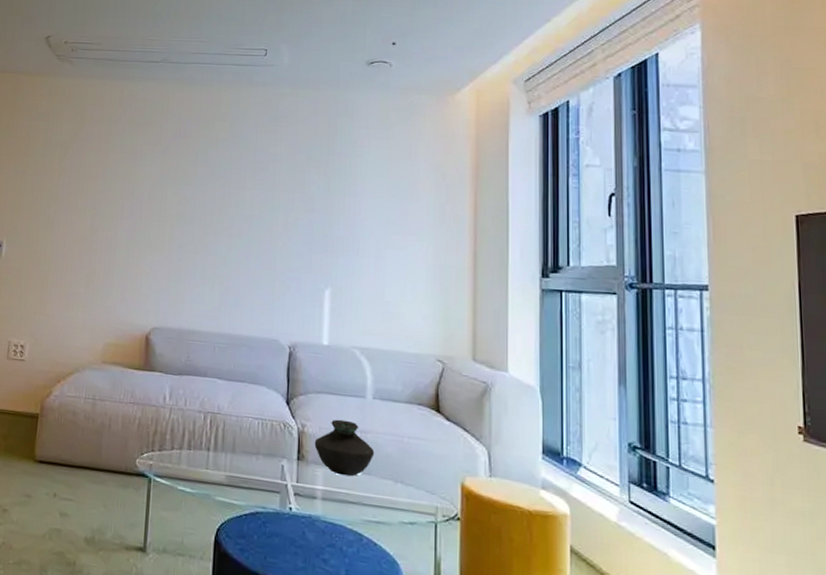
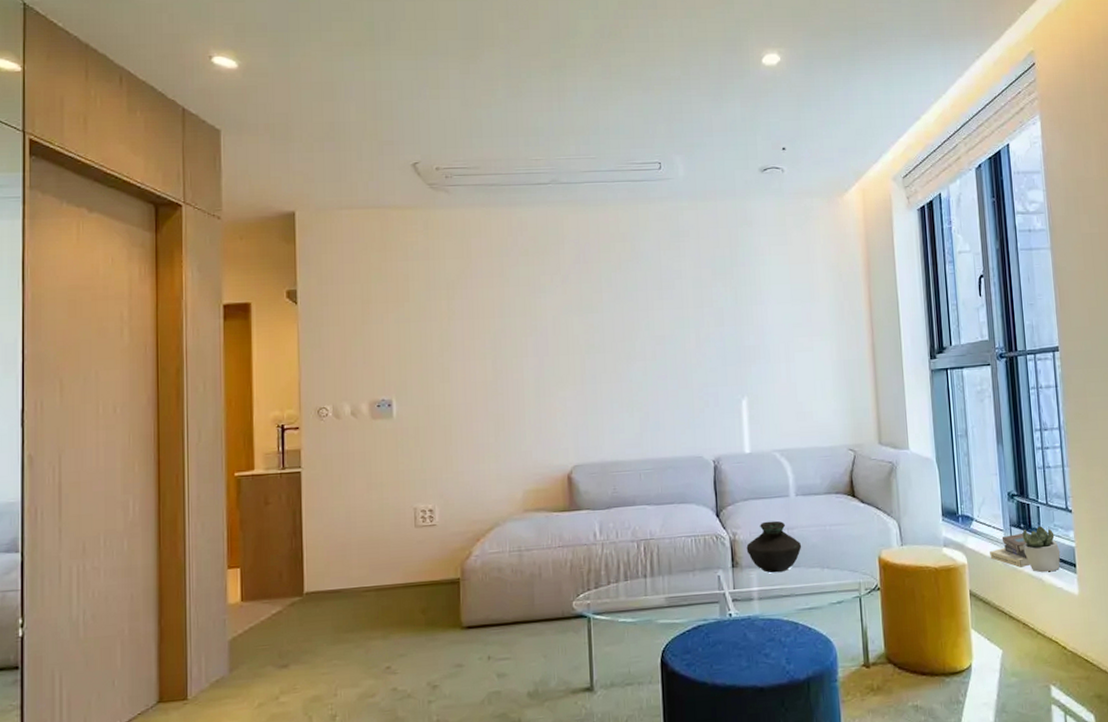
books: none [600,492,655,535] -> present [990,533,1030,568]
succulent plant: none [644,490,695,549] -> present [1022,526,1061,573]

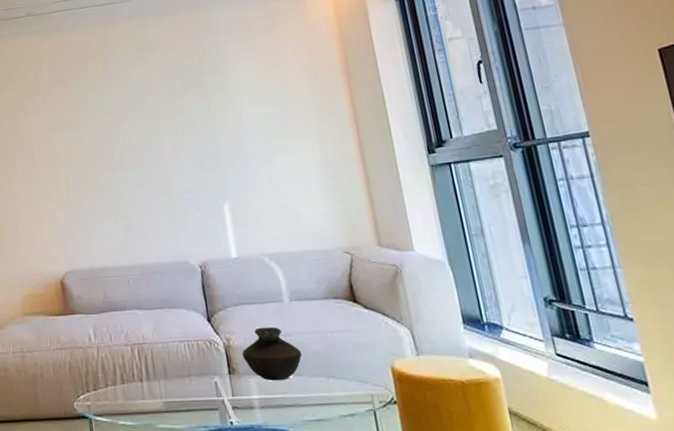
books: present [990,533,1030,568] -> none [529,344,585,384]
succulent plant: present [1022,526,1061,573] -> none [568,336,626,391]

